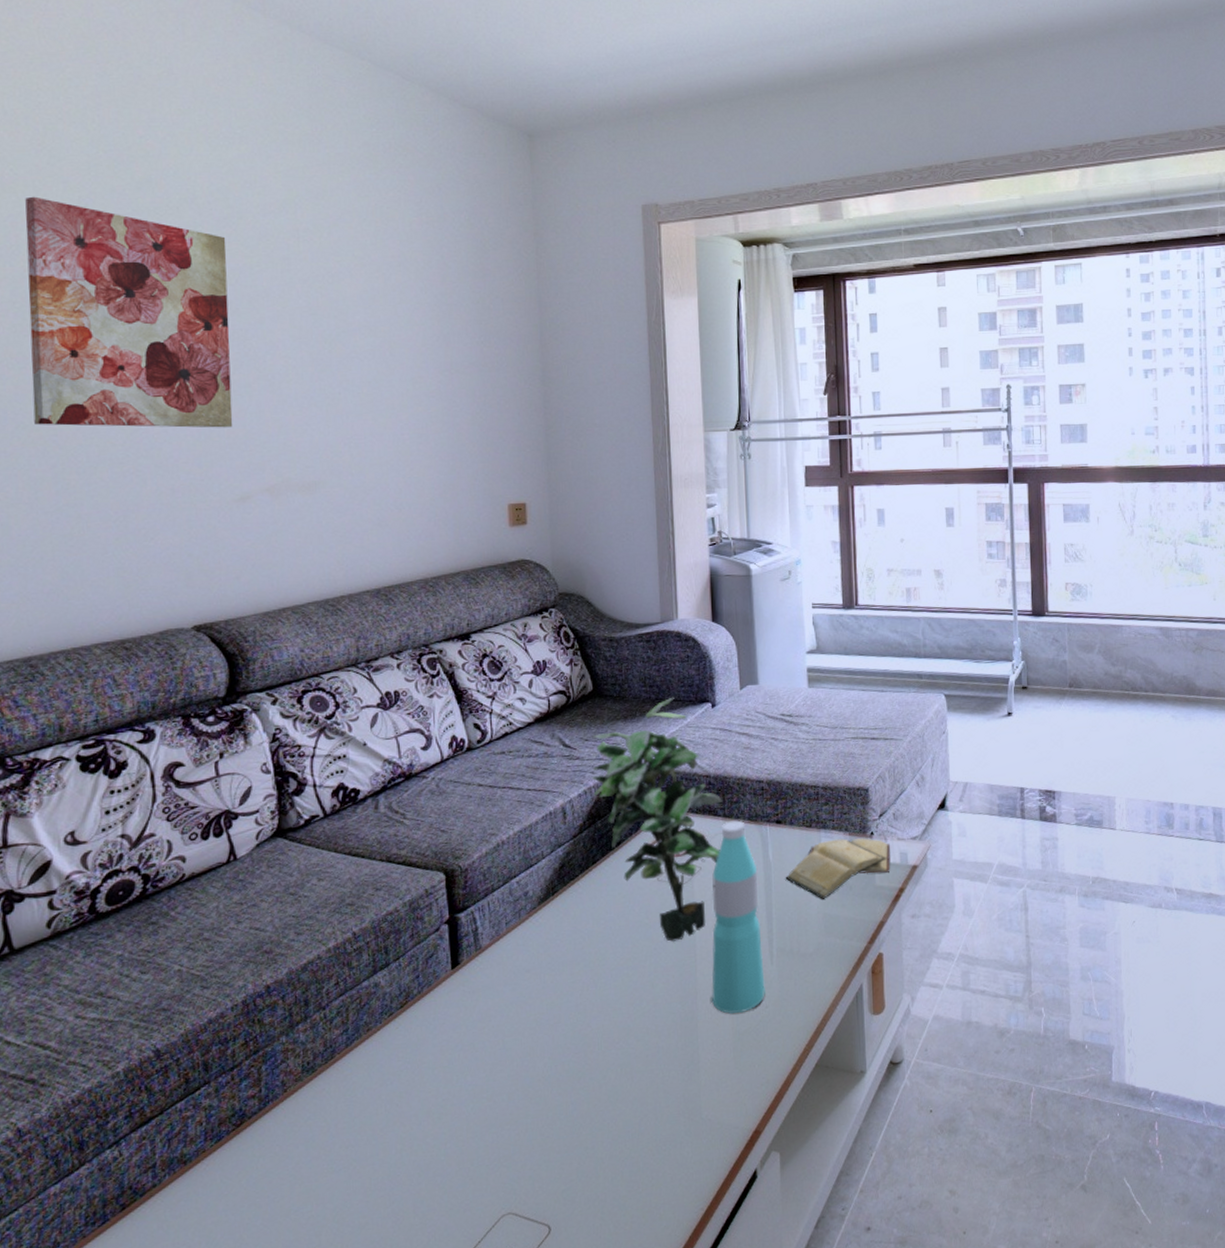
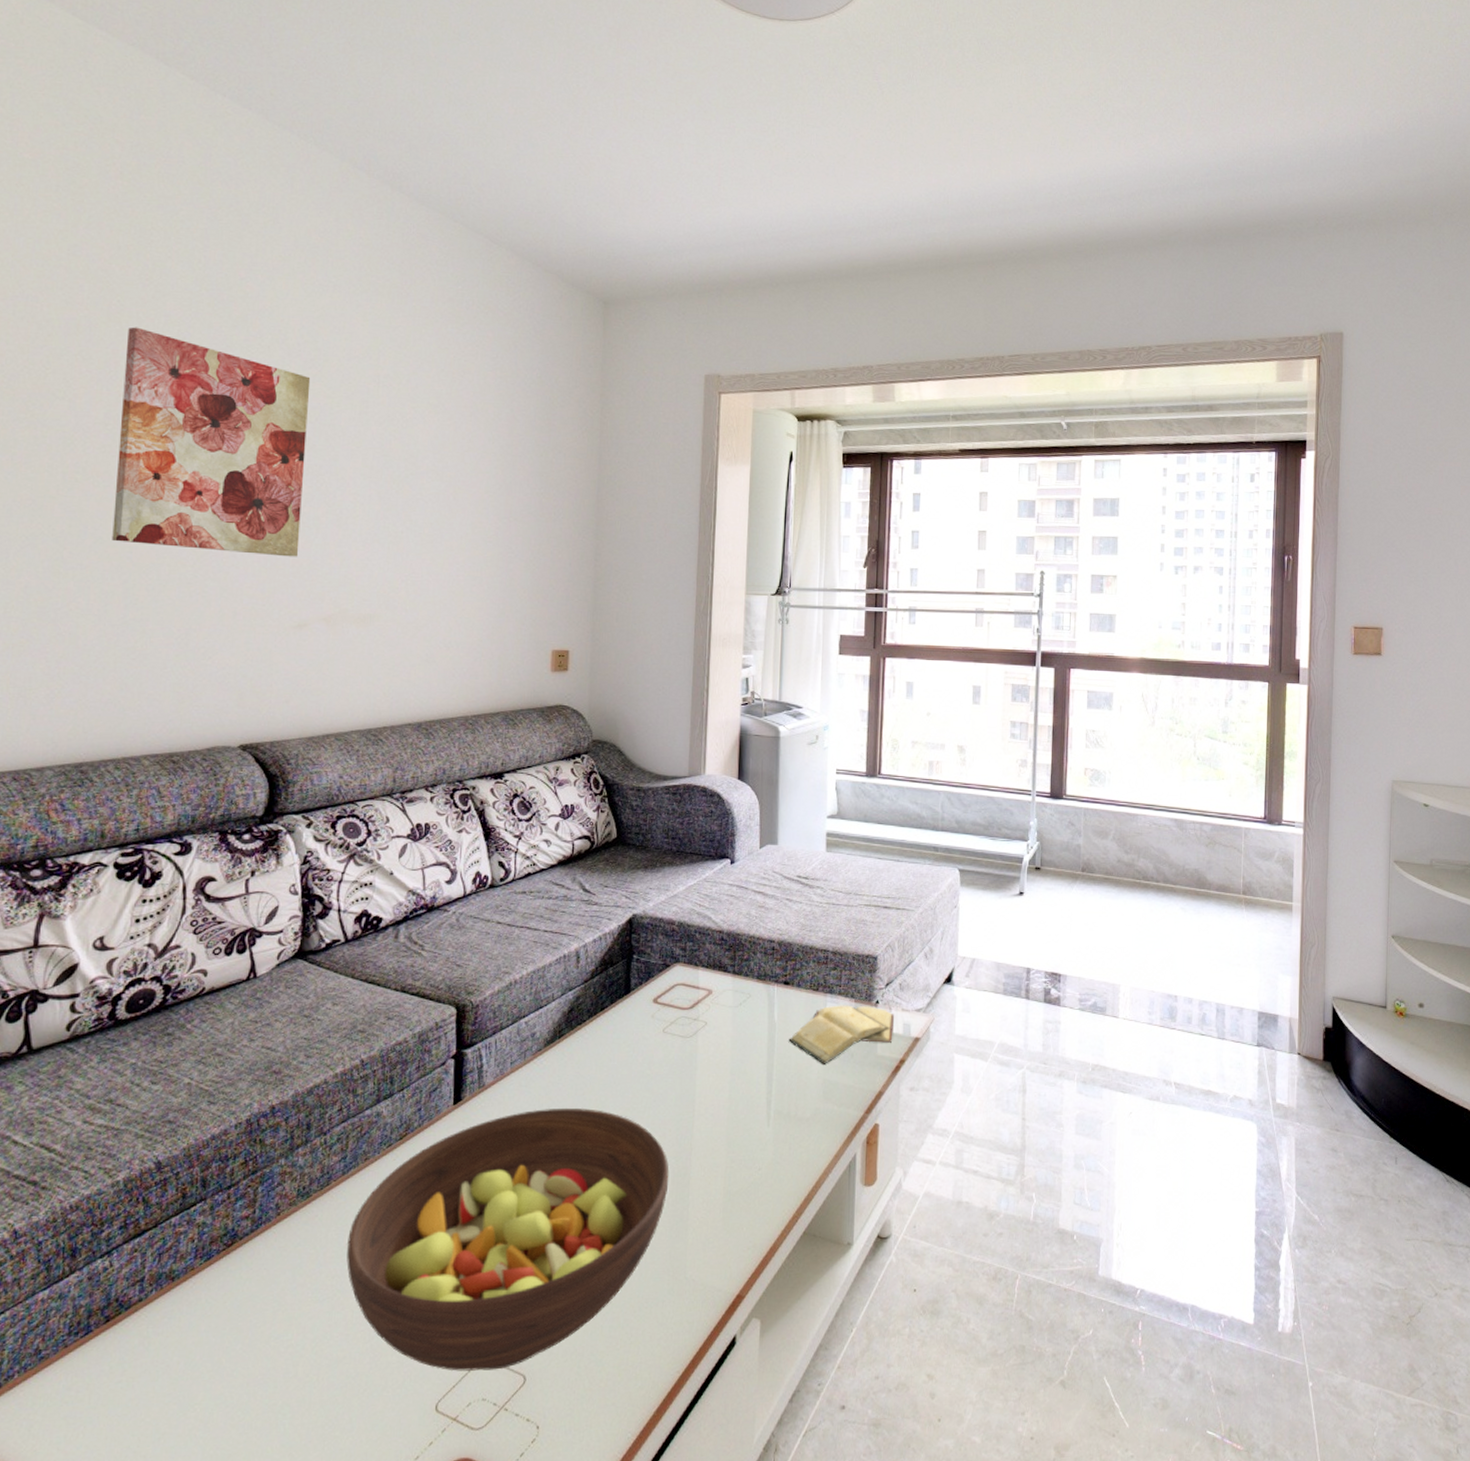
fruit bowl: none [358,962,677,1227] -> present [346,1107,670,1371]
potted plant: present [589,697,724,942] -> none [607,850,734,1095]
water bottle: present [711,820,765,1015] -> none [705,978,762,1174]

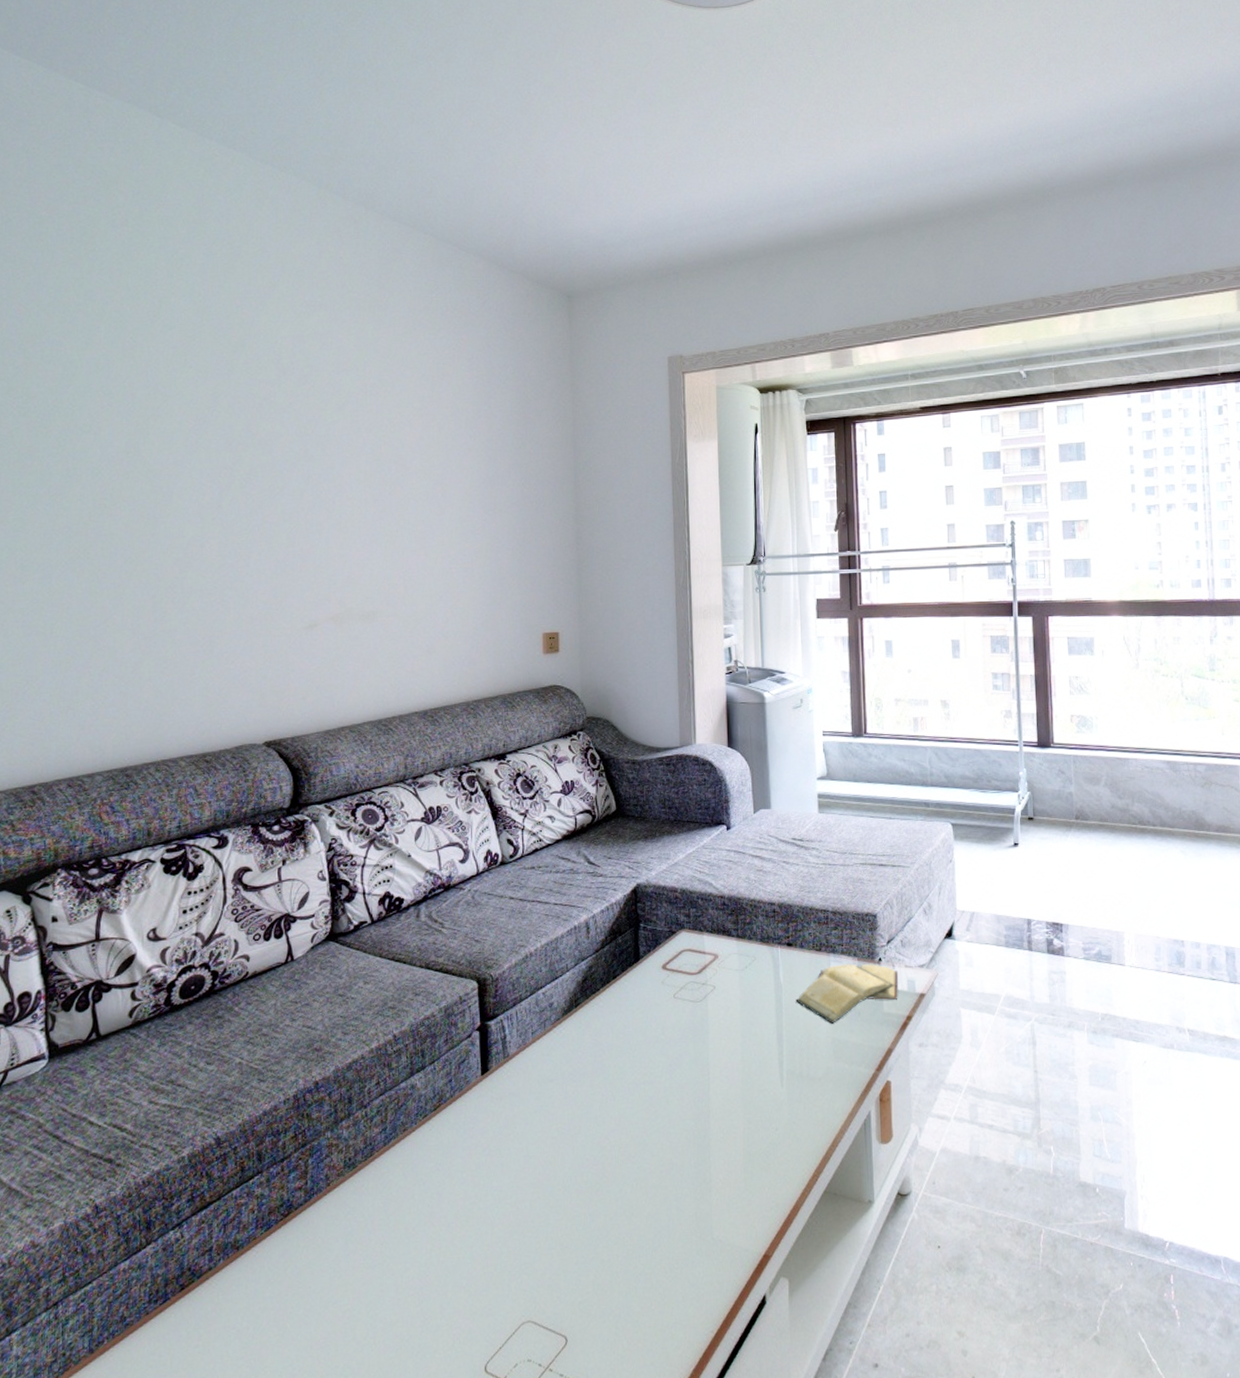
wall art: present [112,327,311,557] -> none [139,360,305,563]
fruit bowl: present [346,1107,670,1371] -> none [393,1074,690,1333]

